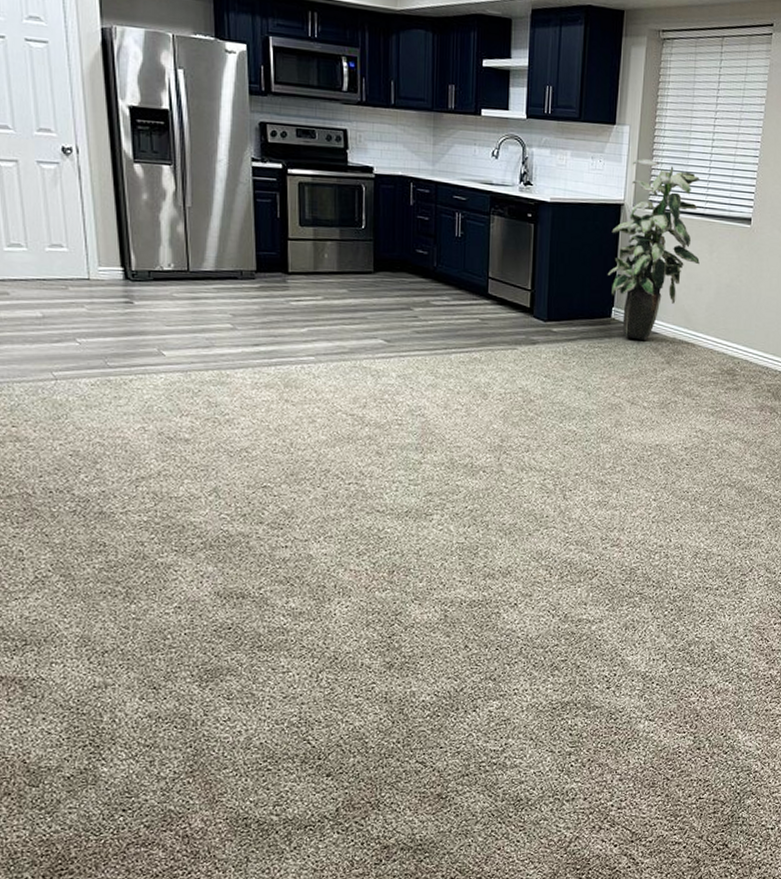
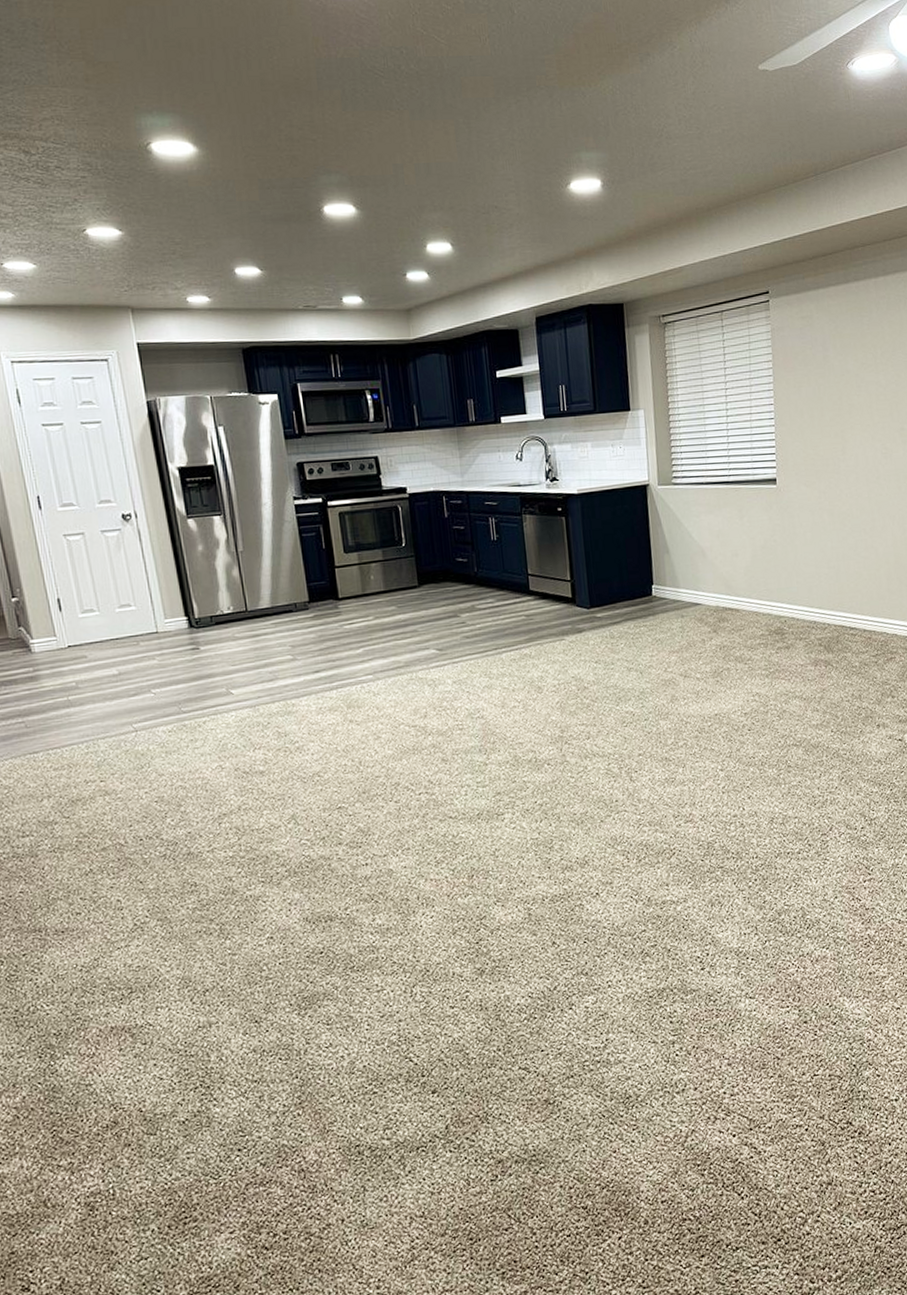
indoor plant: present [607,159,700,341] -> none [641,438,732,614]

